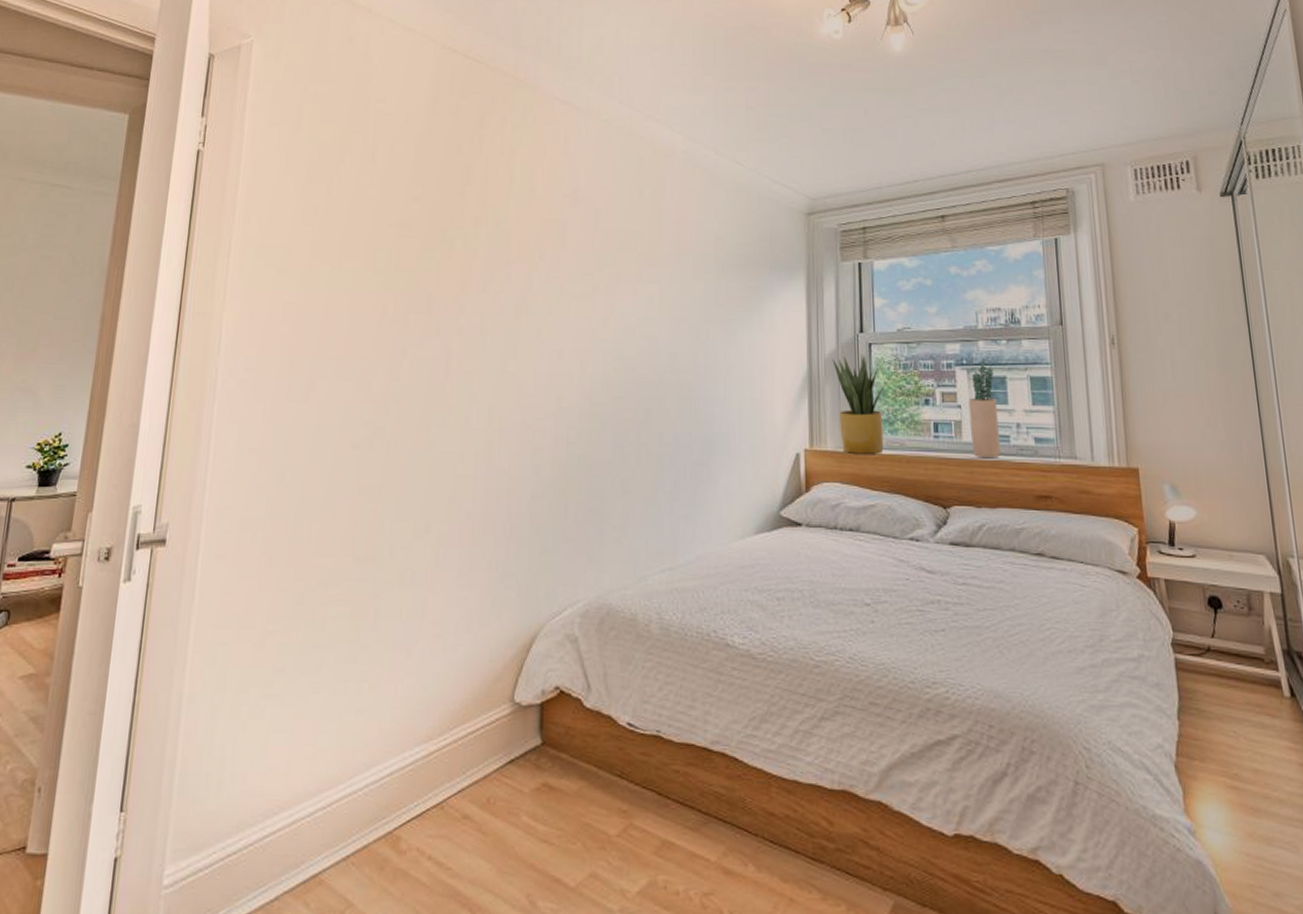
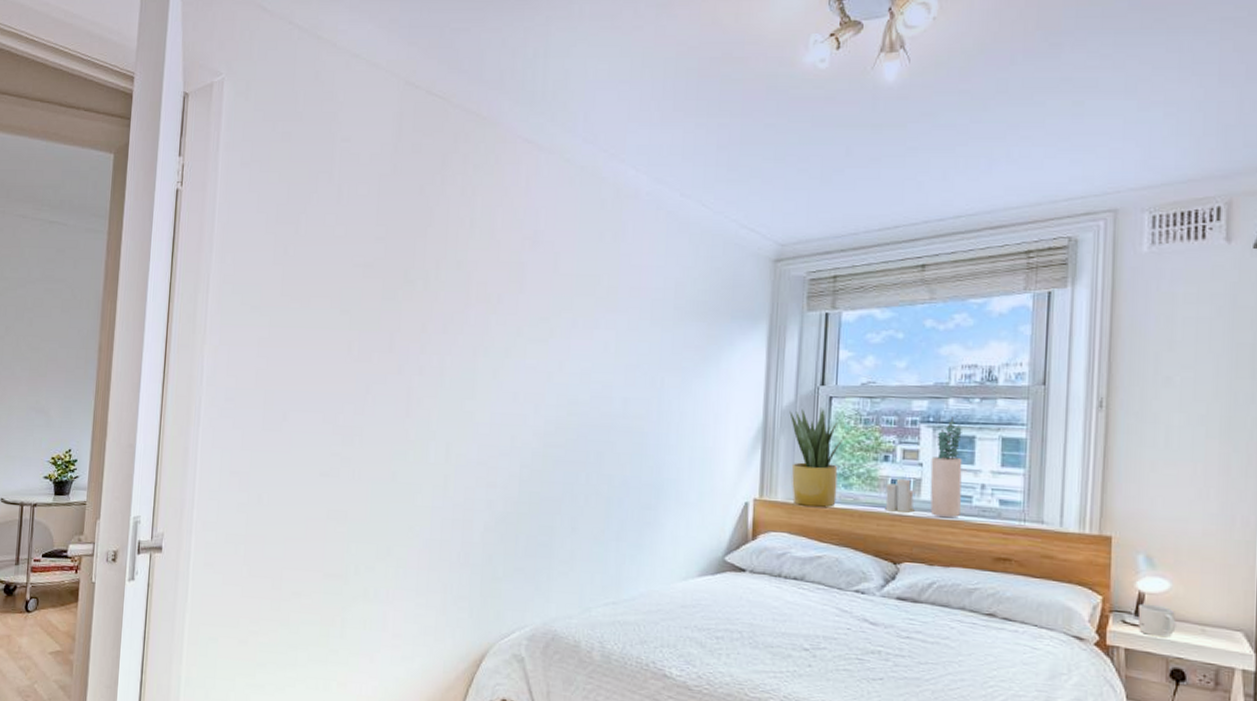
candle: none [929,420,960,457] -> present [885,477,916,514]
mug: none [1170,533,1207,566] -> present [1137,603,1176,638]

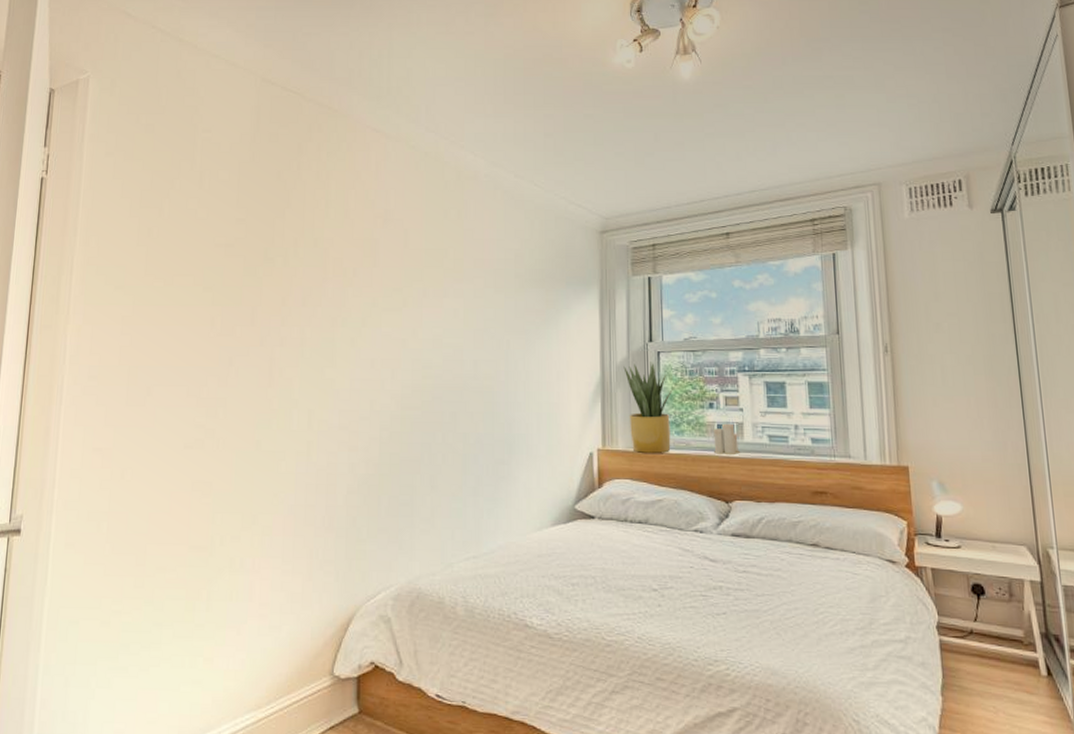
vase: present [930,417,962,519] -> none [750,365,779,458]
mug: present [1137,603,1176,638] -> none [937,526,971,556]

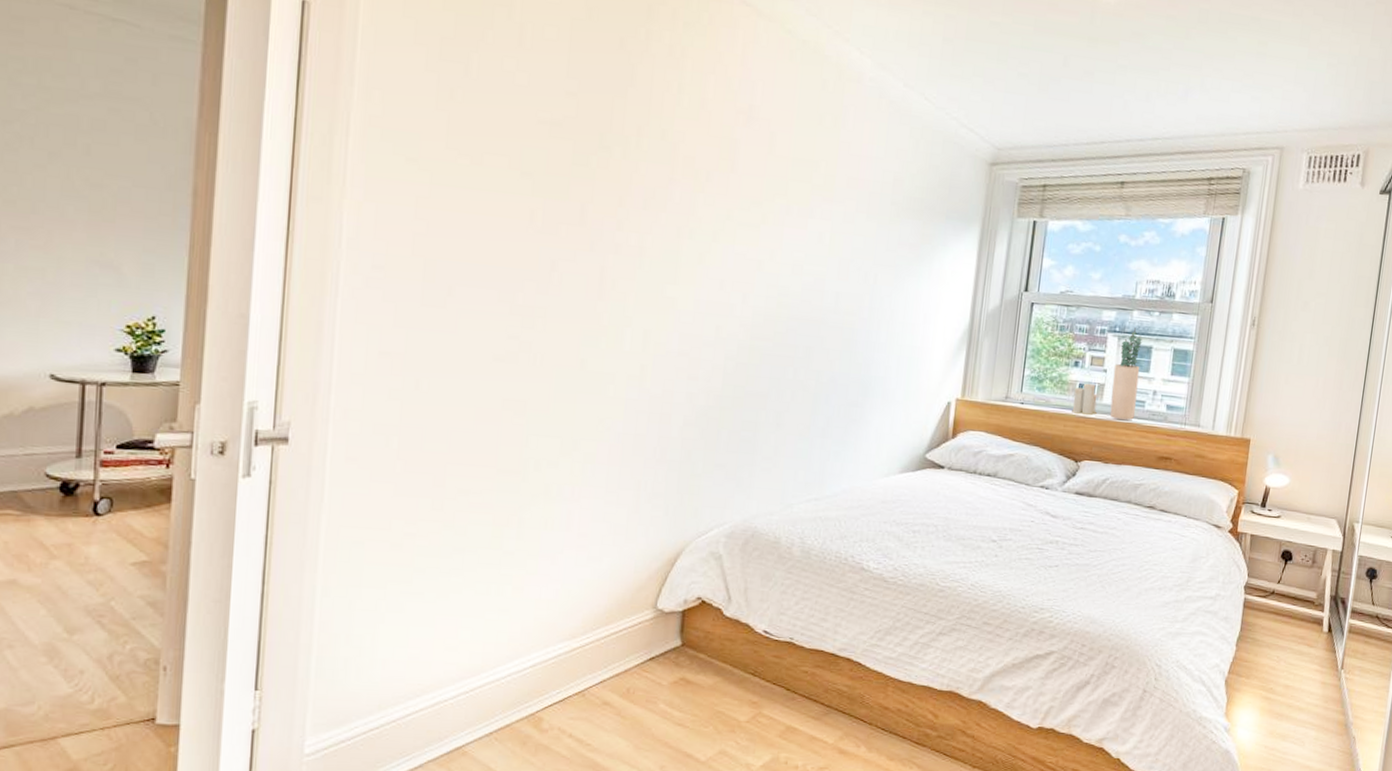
planter: present [623,361,674,453] -> none [991,312,1043,408]
vase: none [750,365,779,458] -> present [1109,328,1142,421]

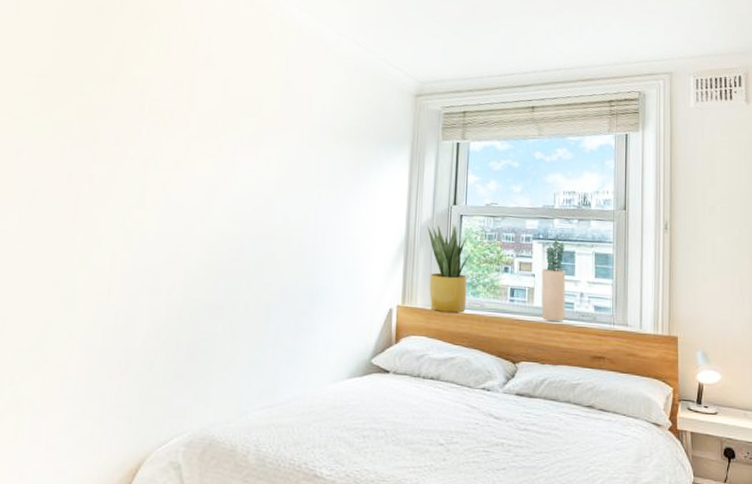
planter: none [991,312,1043,408] -> present [427,224,473,313]
candle: present [1072,382,1098,416] -> none [506,286,530,319]

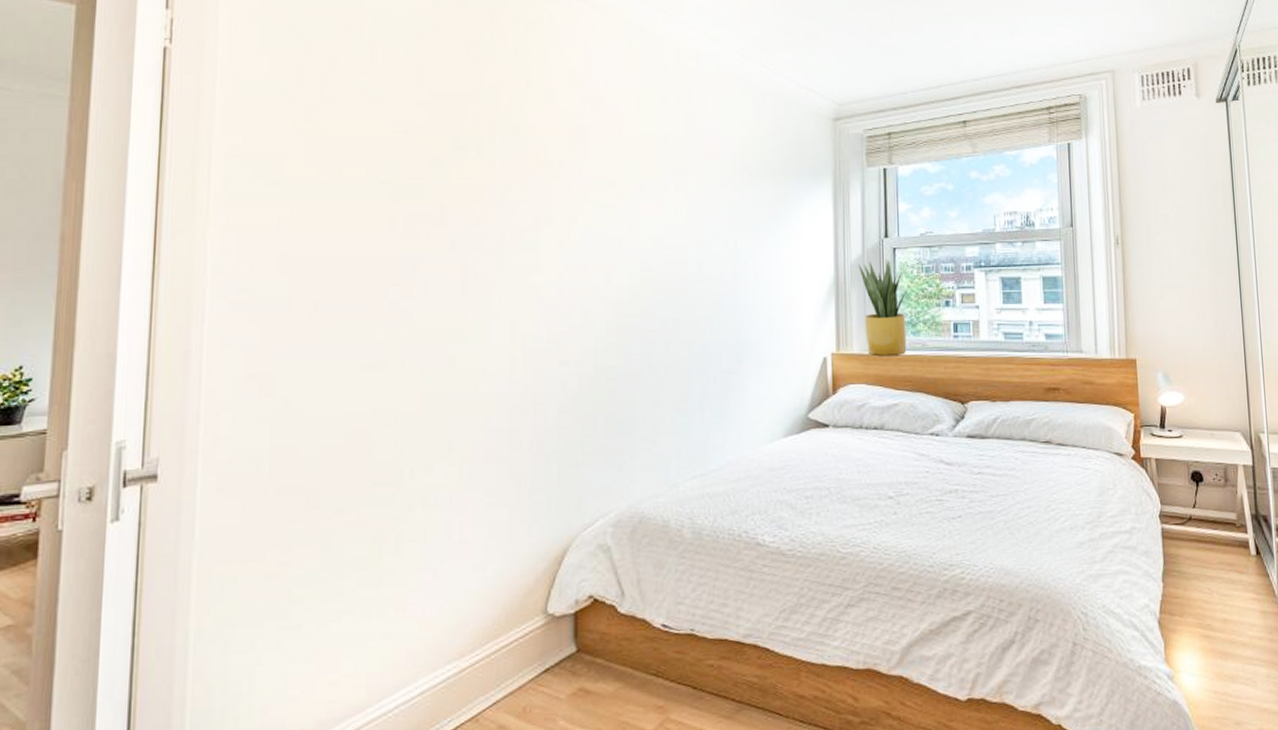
vase: present [541,235,566,322] -> none [985,260,1014,356]

